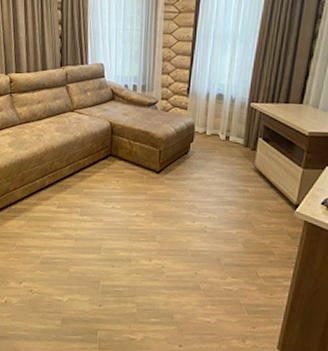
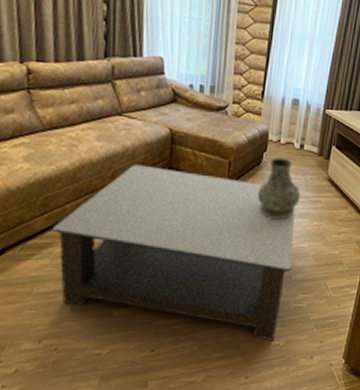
coffee table: none [28,151,223,317] -> present [53,164,296,341]
vase: none [185,148,228,205] -> present [257,157,301,219]

